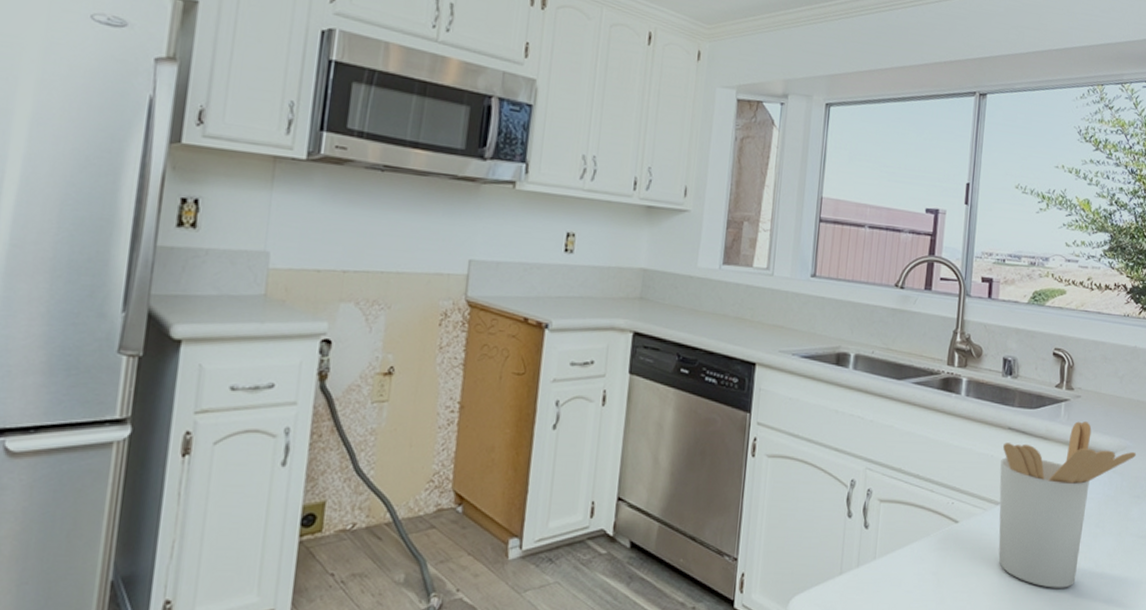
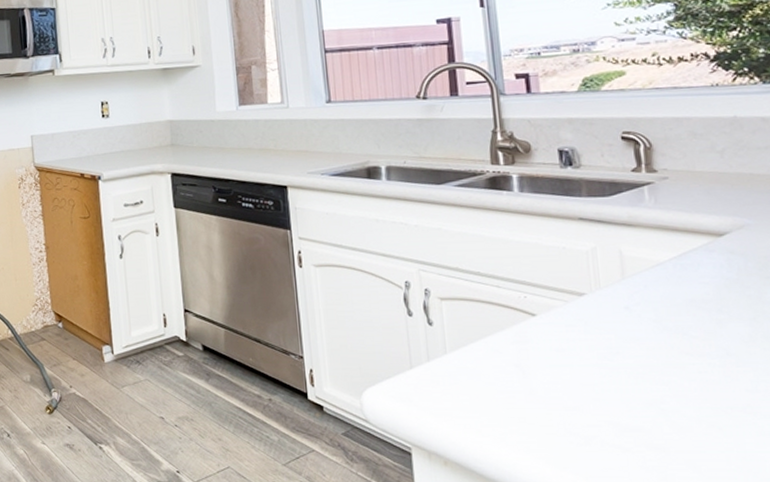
utensil holder: present [998,421,1137,588] -> none [576,203,762,378]

